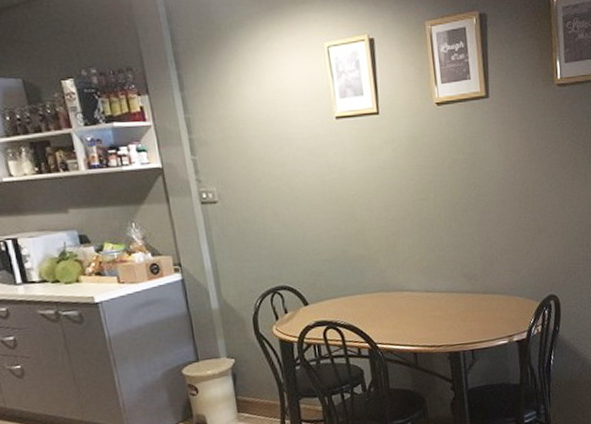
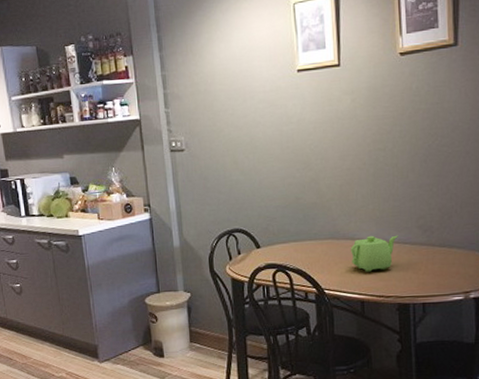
teapot: none [400,284,445,323] -> present [350,235,398,272]

